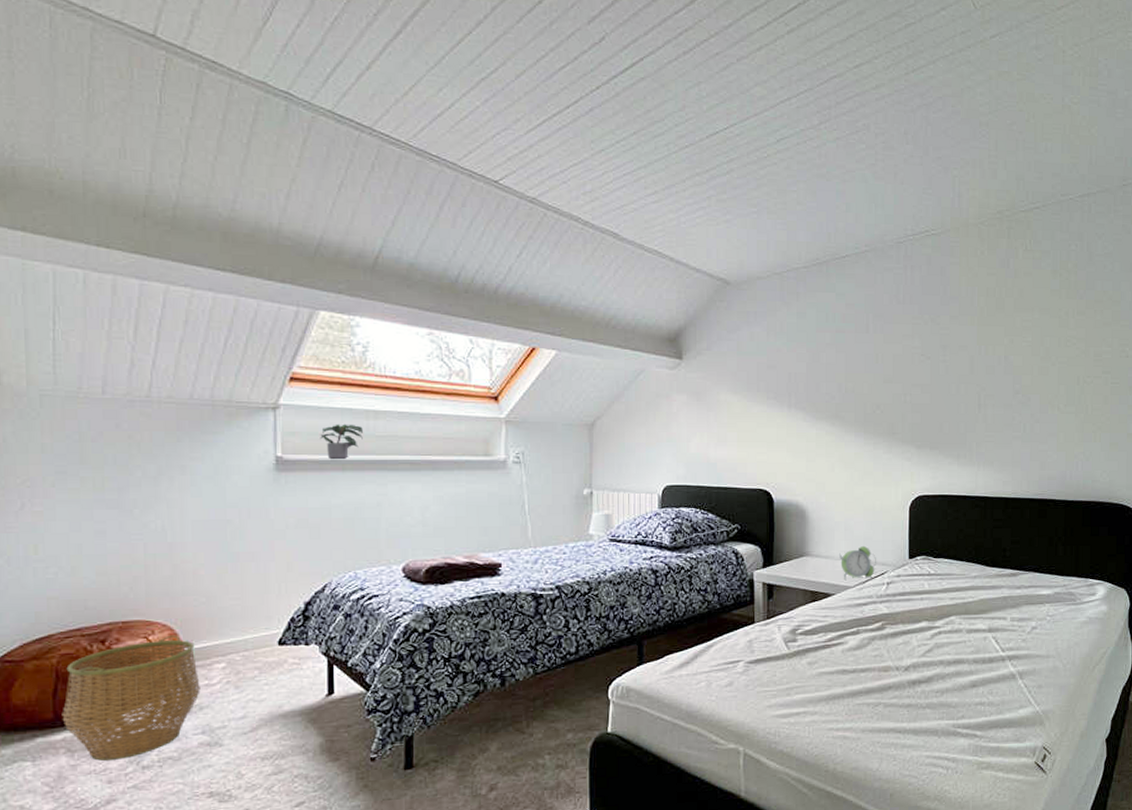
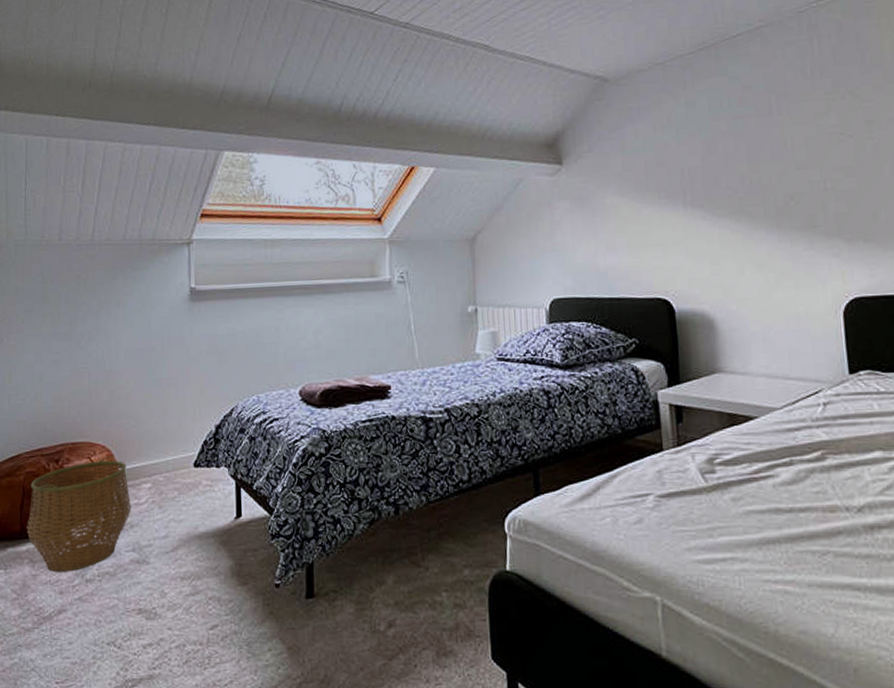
potted plant: present [320,424,363,460] -> none [226,254,262,289]
alarm clock: present [839,545,876,580] -> none [759,359,807,400]

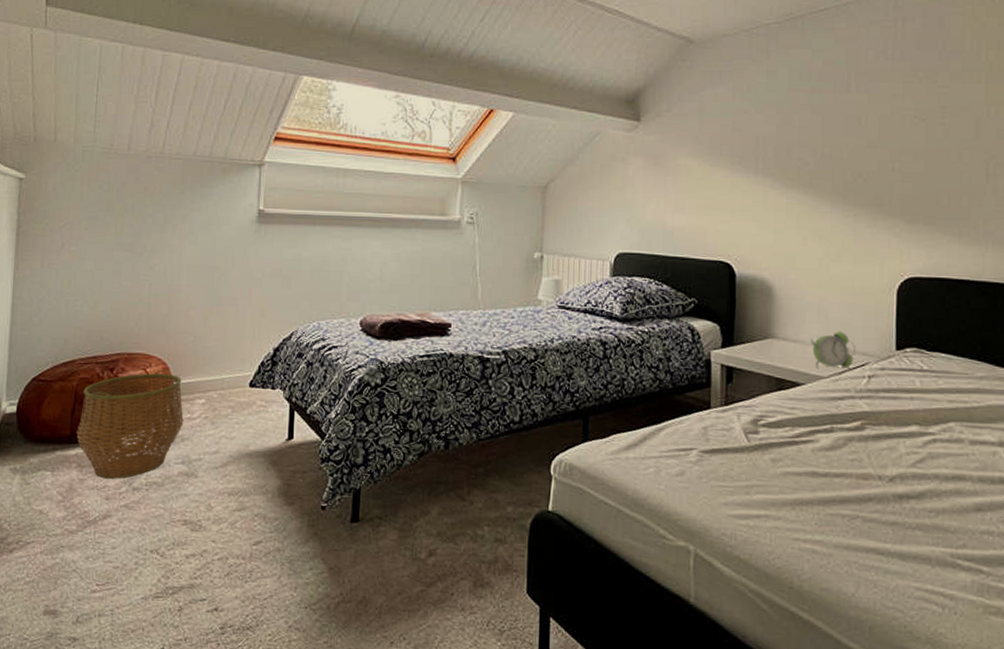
alarm clock: none [759,359,807,400] -> present [811,330,855,369]

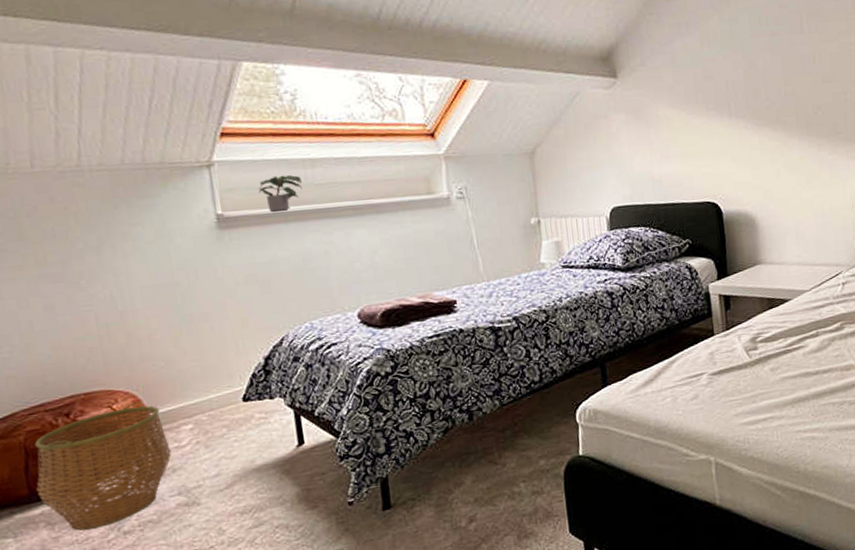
potted plant: none [296,181,333,215] -> present [258,175,302,213]
alarm clock: present [811,330,855,369] -> none [792,248,830,284]

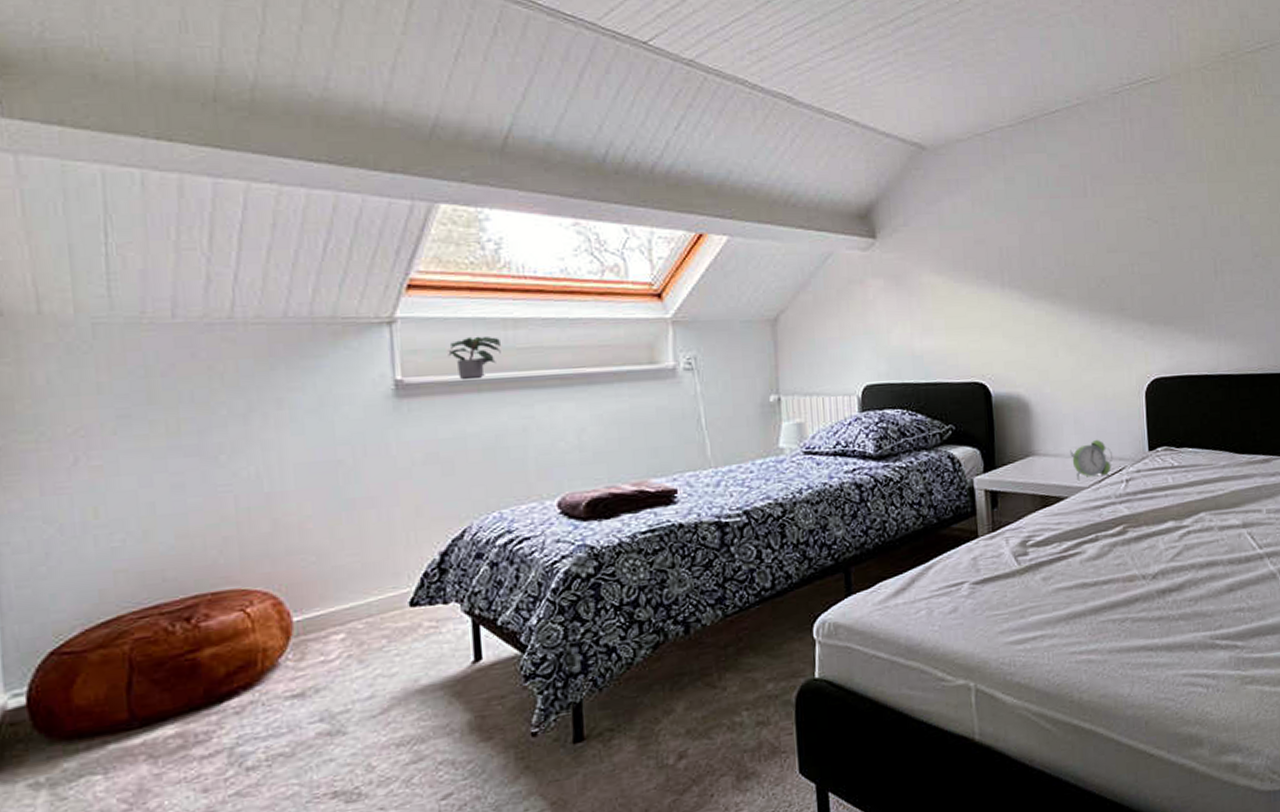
basket: present [34,401,172,531] -> none [139,604,315,766]
alarm clock: none [792,248,830,284] -> present [1070,439,1112,480]

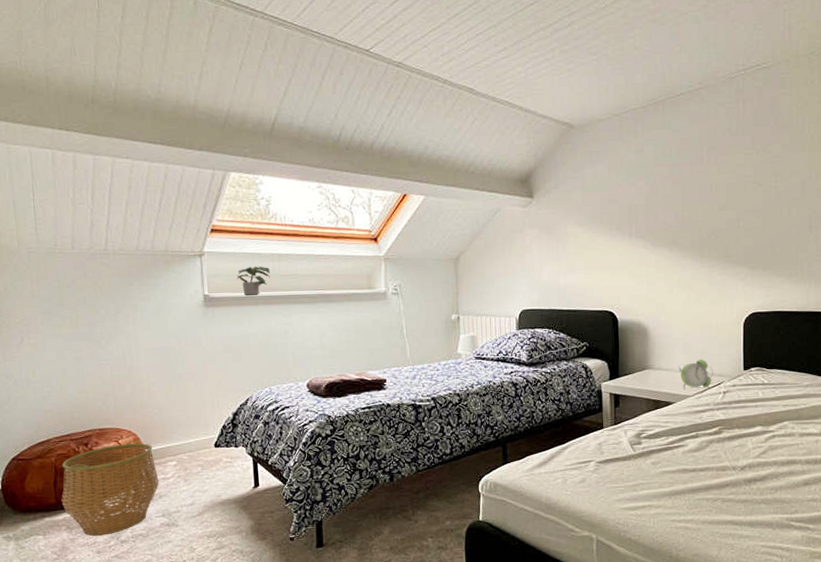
basket: none [139,604,315,766] -> present [61,439,159,536]

